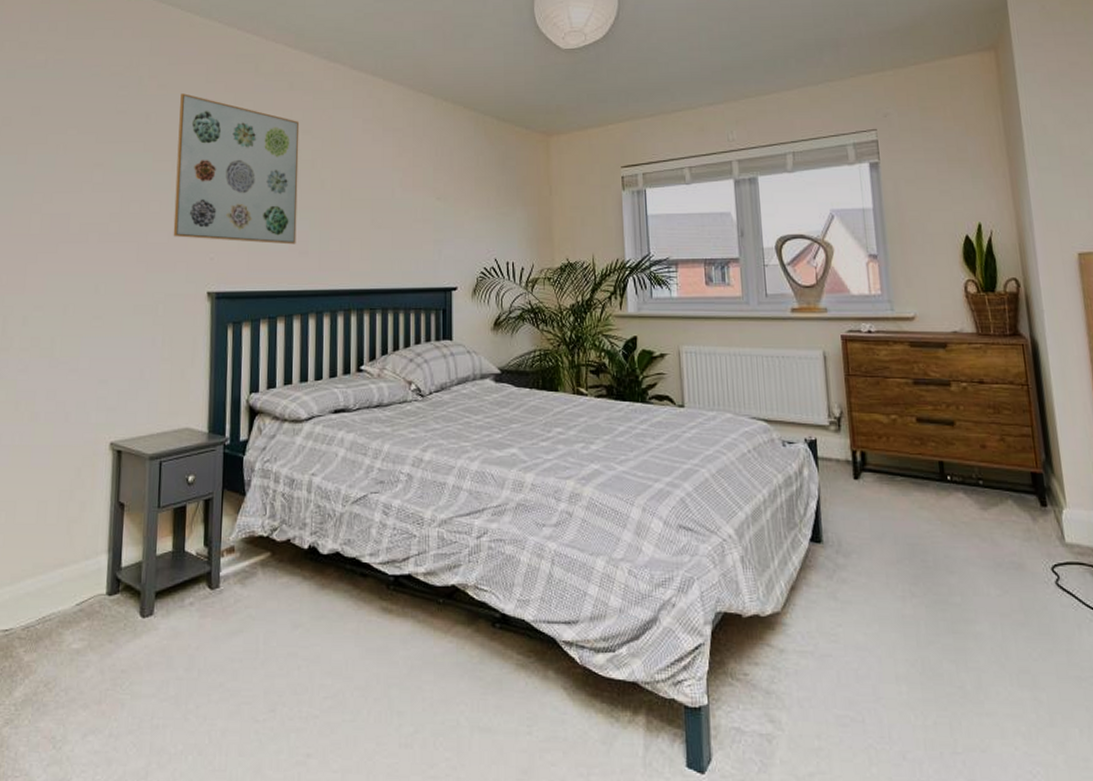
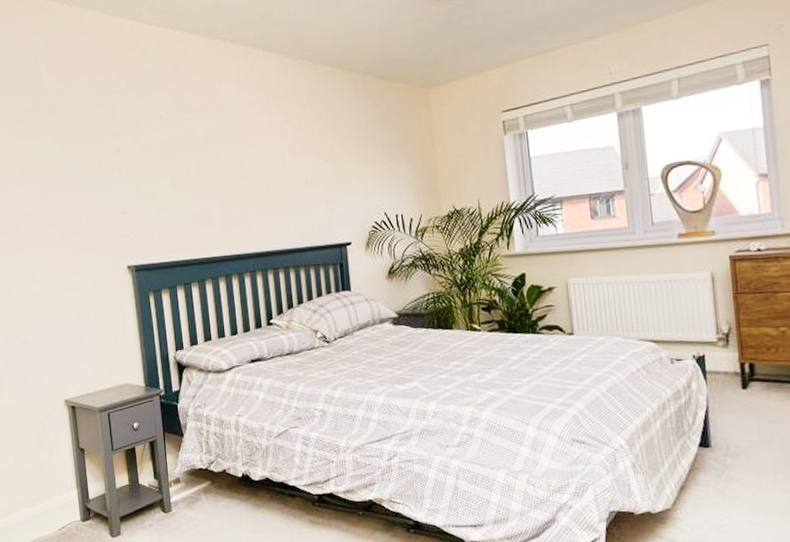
wall art: present [173,93,300,245] -> none [78,85,200,220]

